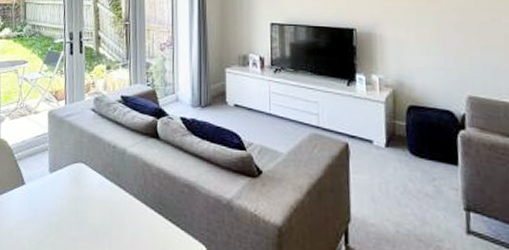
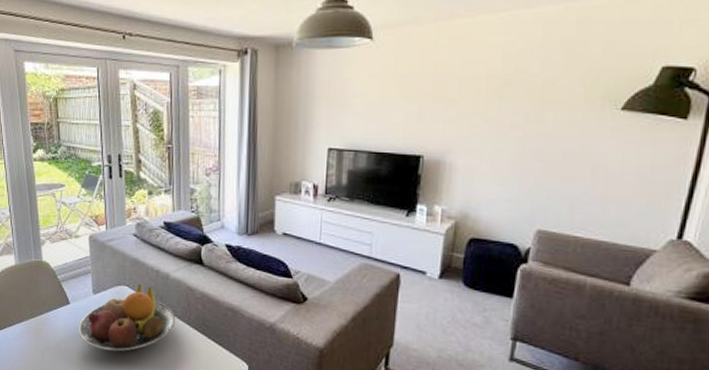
fruit bowl: none [32,160,132,237] -> present [79,284,176,352]

